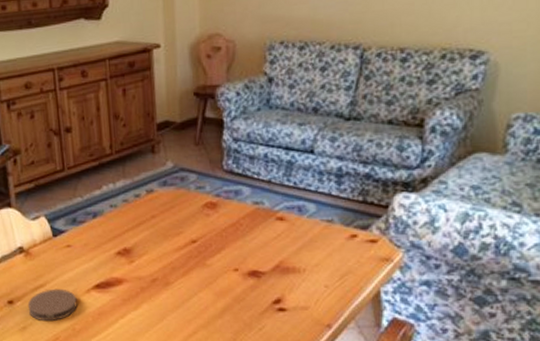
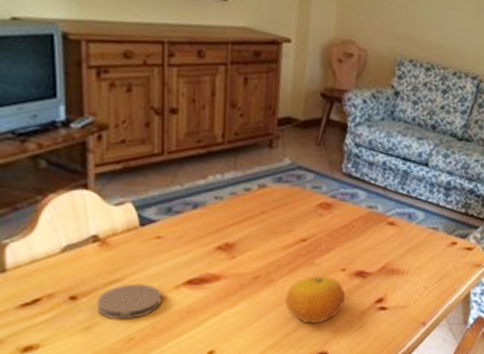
fruit: none [183,276,242,325] -> present [285,275,346,323]

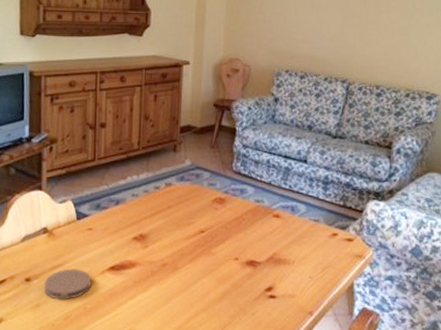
fruit: present [285,275,346,323] -> none [188,264,239,309]

